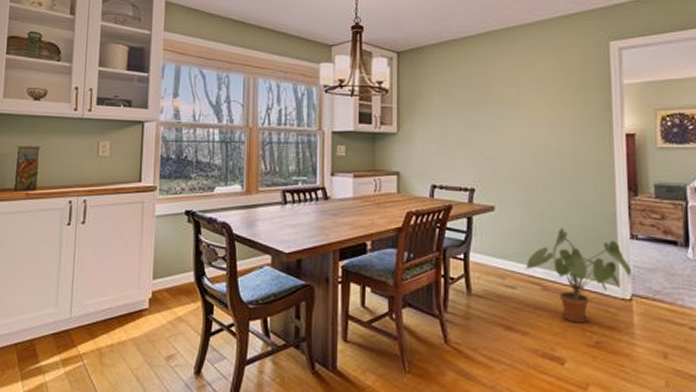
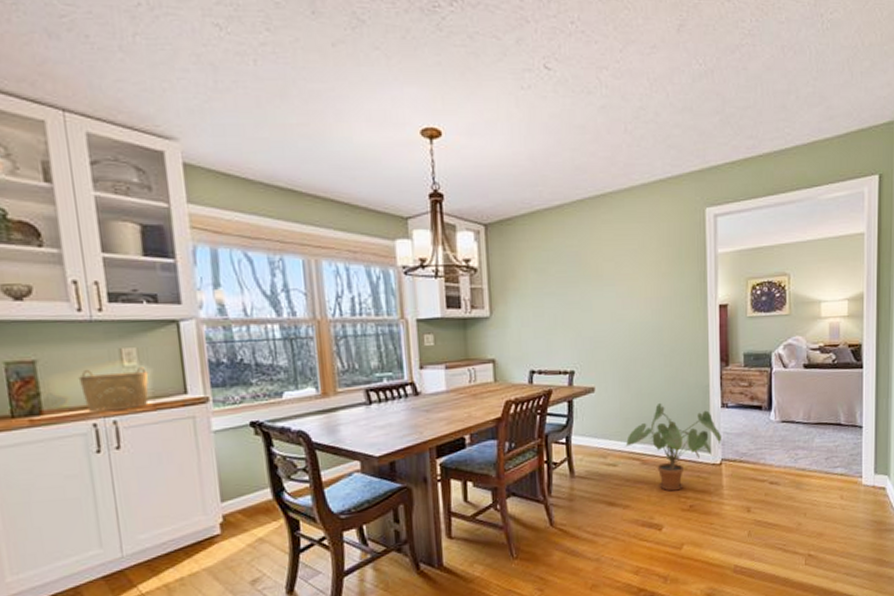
basket: none [65,157,116,192] -> present [78,367,149,412]

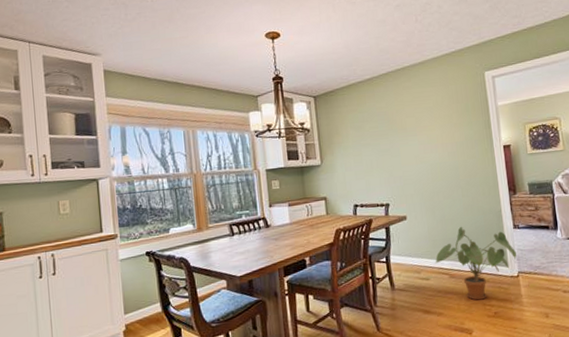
basket: present [78,367,149,412] -> none [29,214,77,248]

